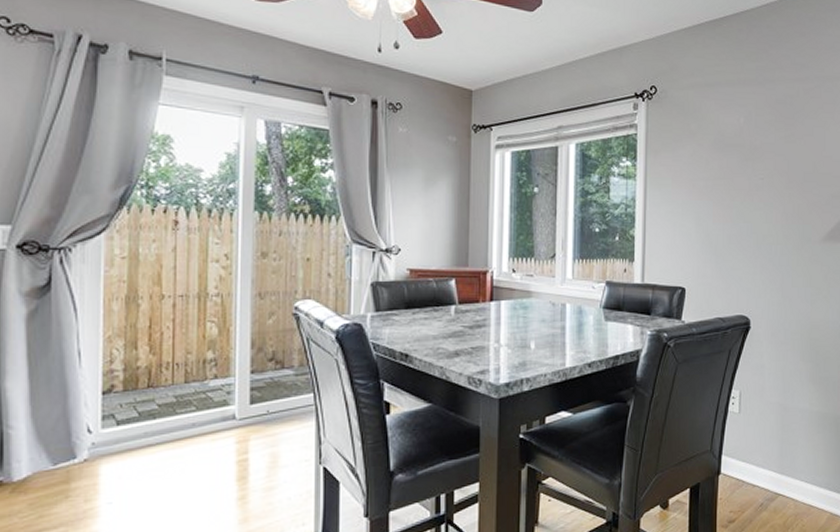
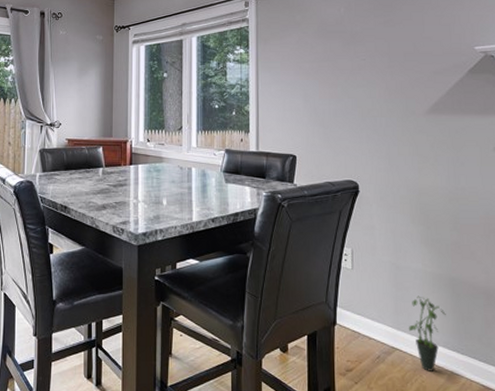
potted plant: none [792,437,829,515] -> present [408,296,446,371]

